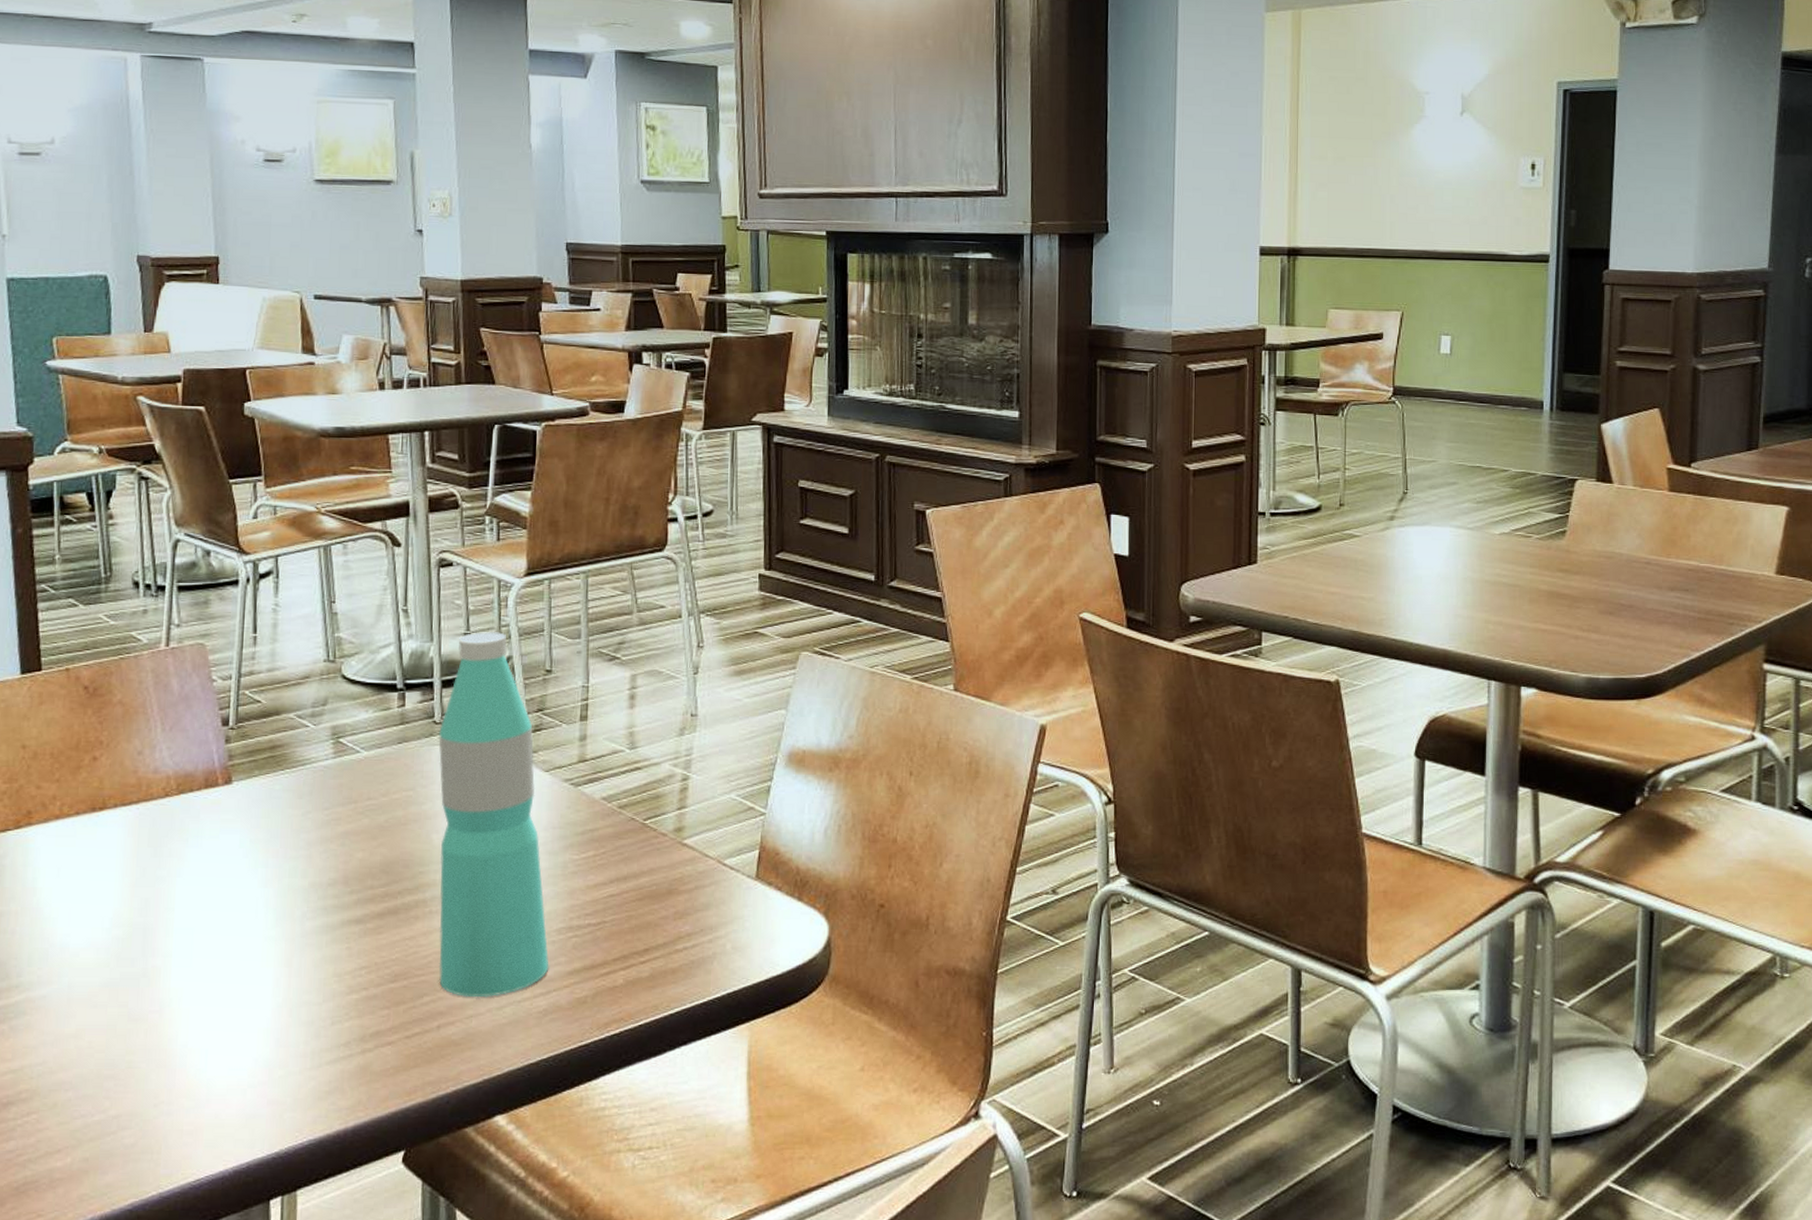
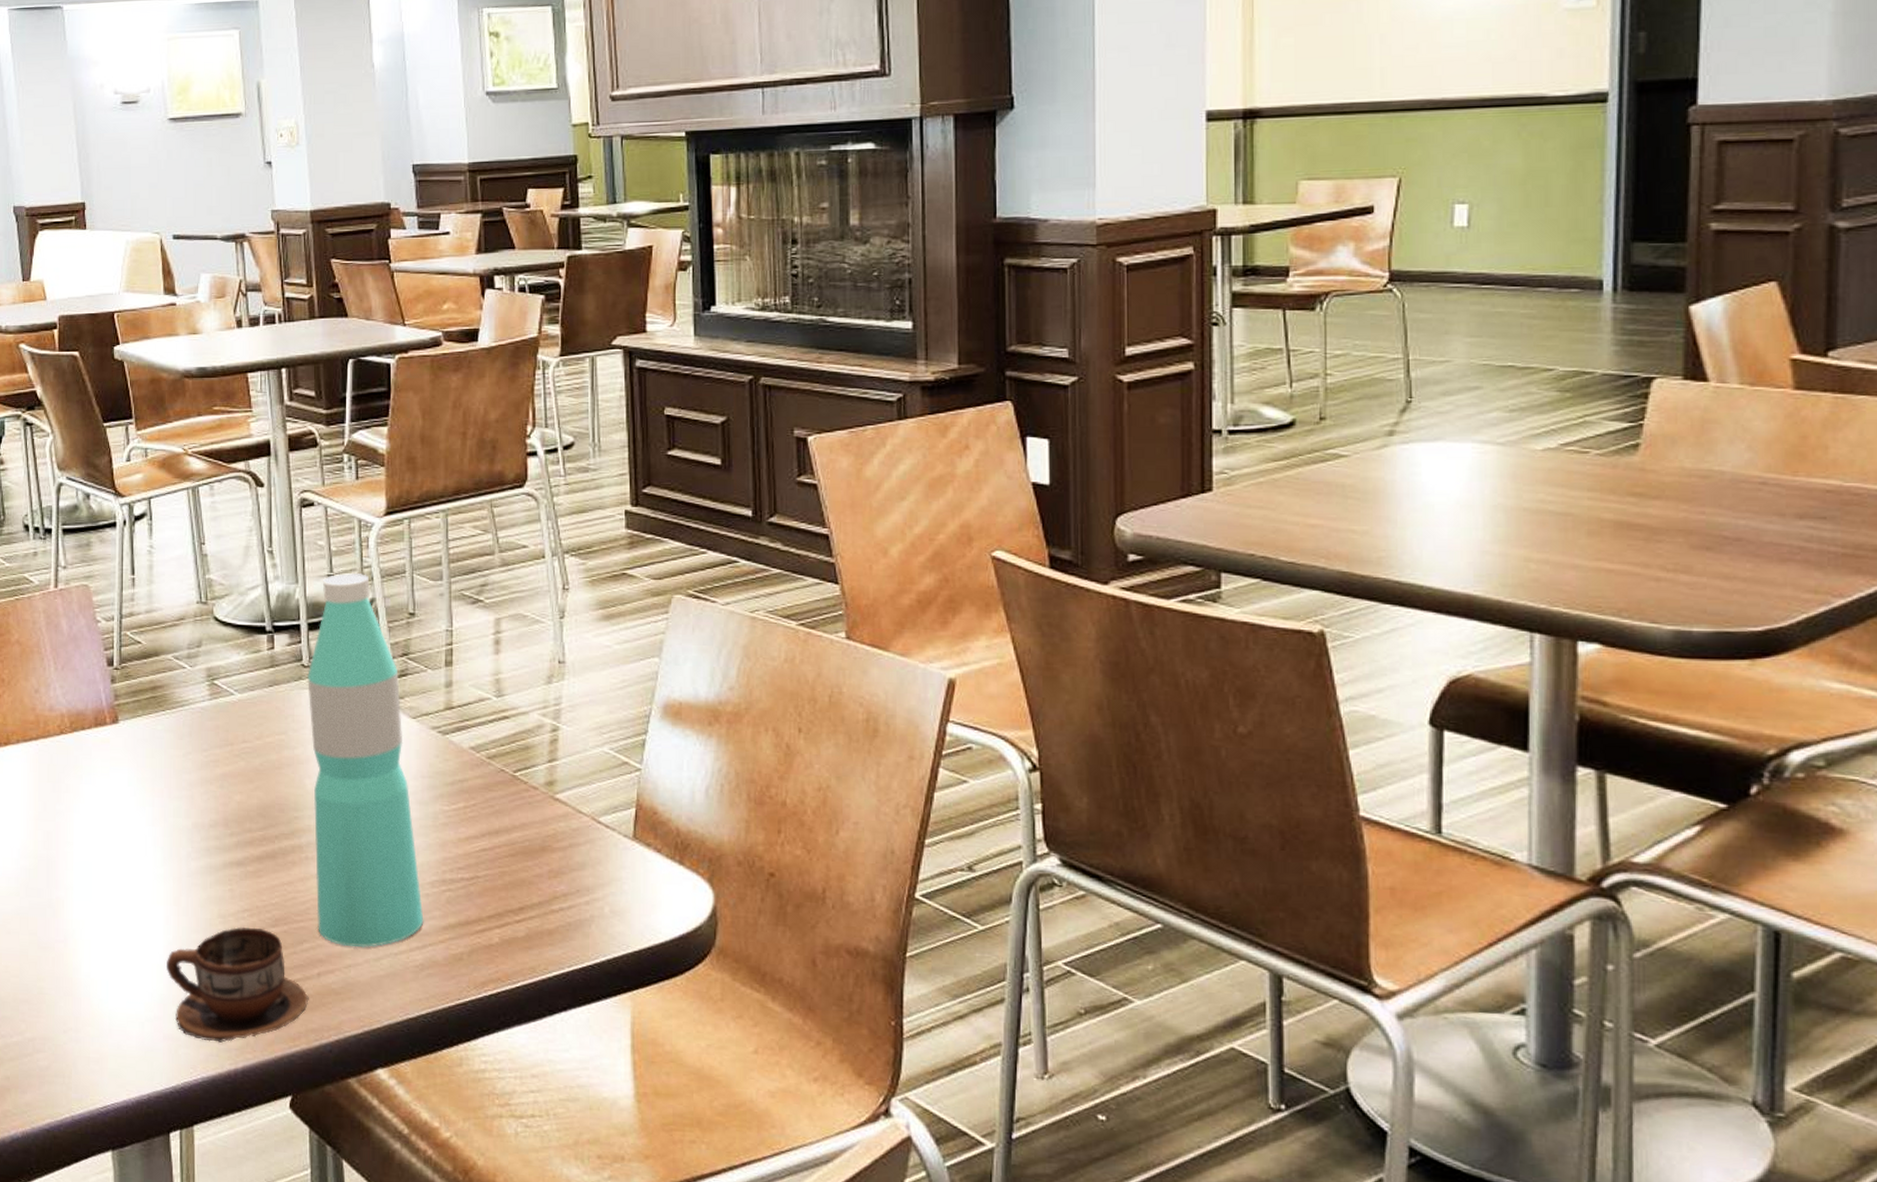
cup: none [274,984,427,1103] -> present [167,926,309,1043]

